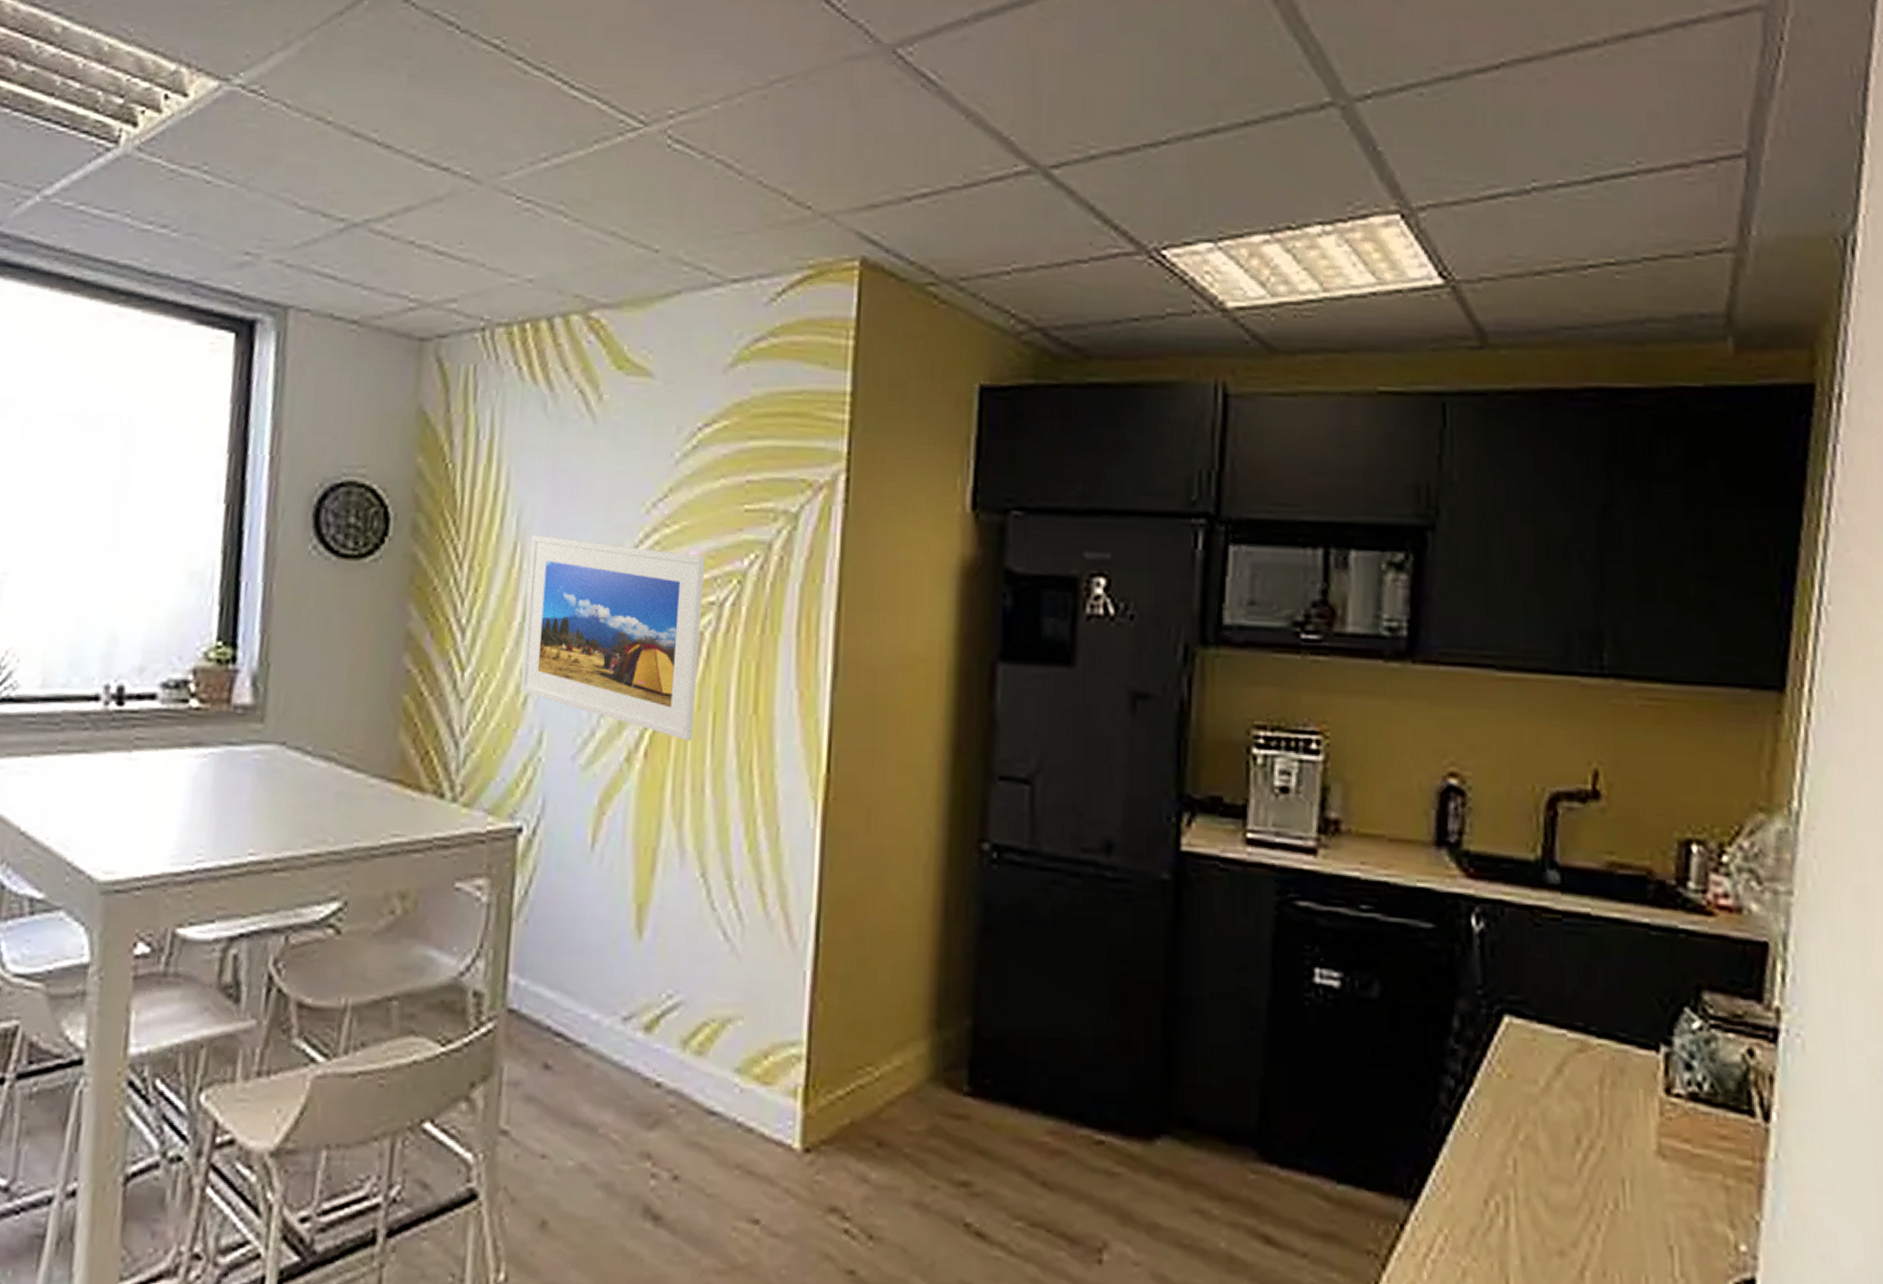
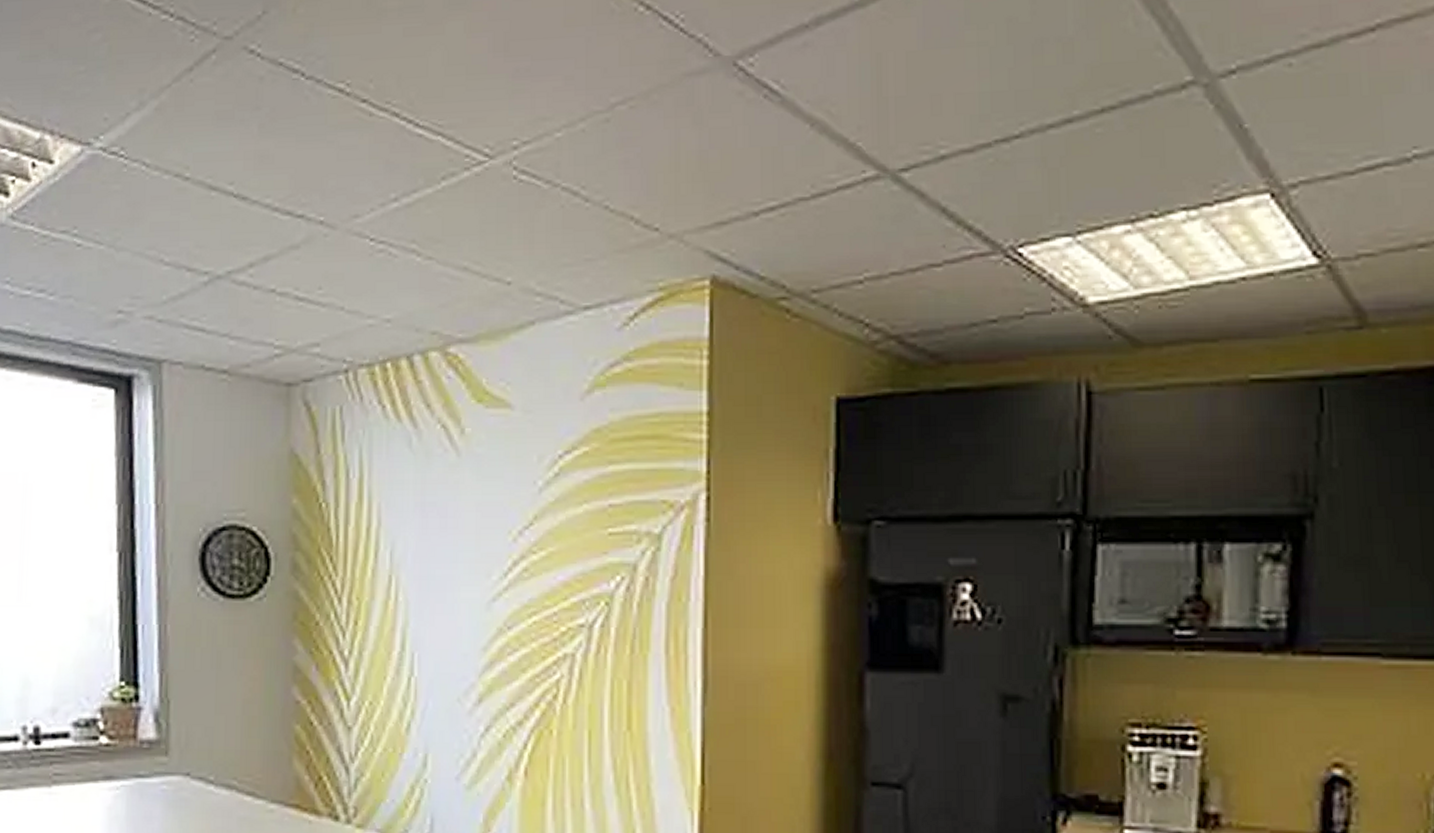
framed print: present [520,534,706,740] -> none [403,566,574,758]

